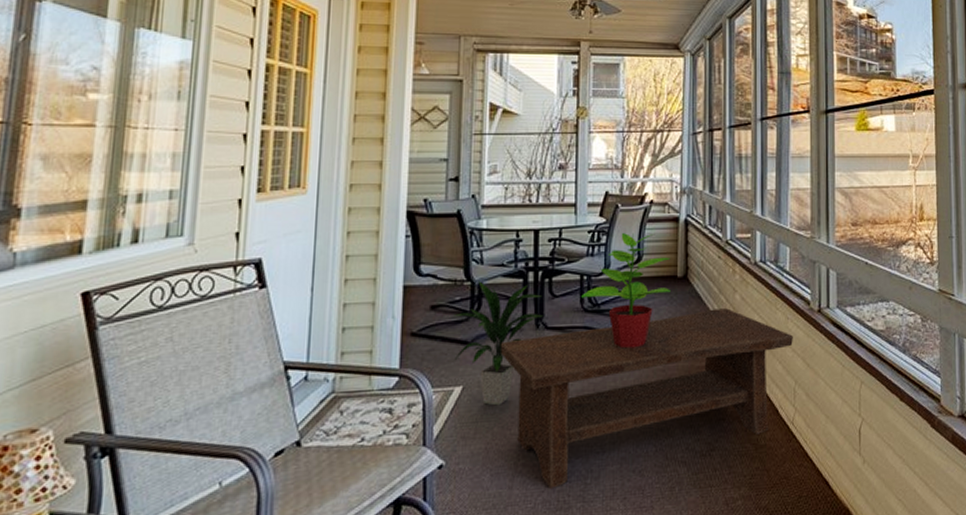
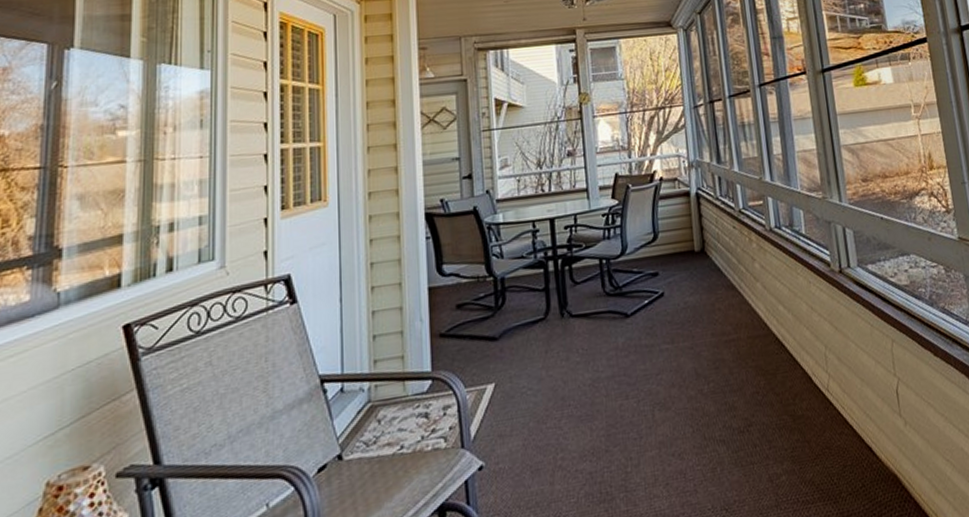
indoor plant: present [453,279,544,406] -> none [479,274,567,400]
coffee table: present [500,308,793,489] -> none [527,278,818,481]
potted plant: present [582,233,671,349] -> none [603,211,690,329]

